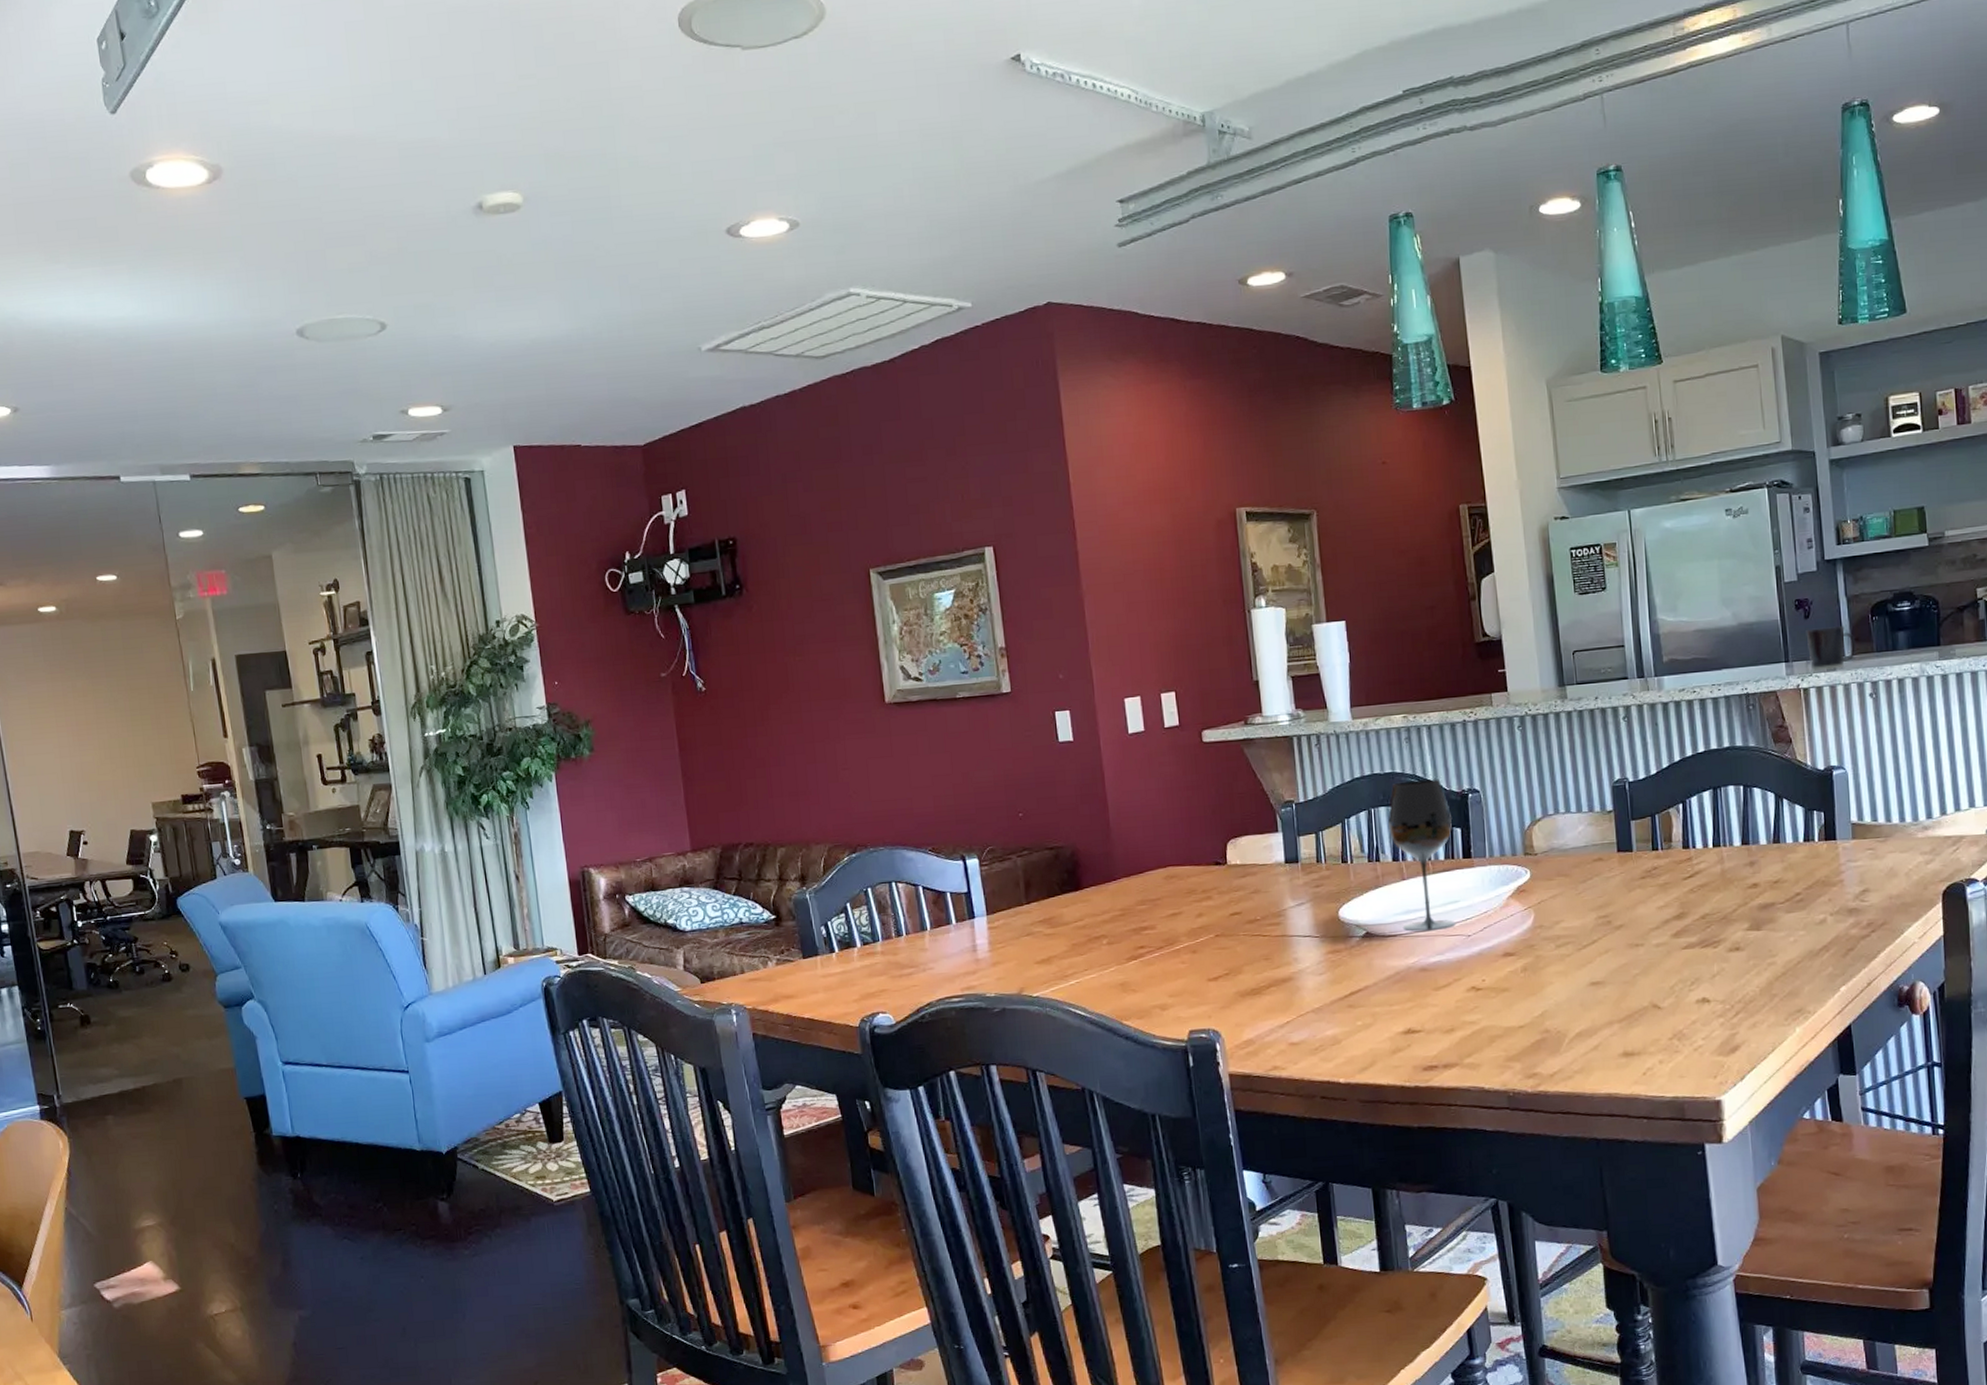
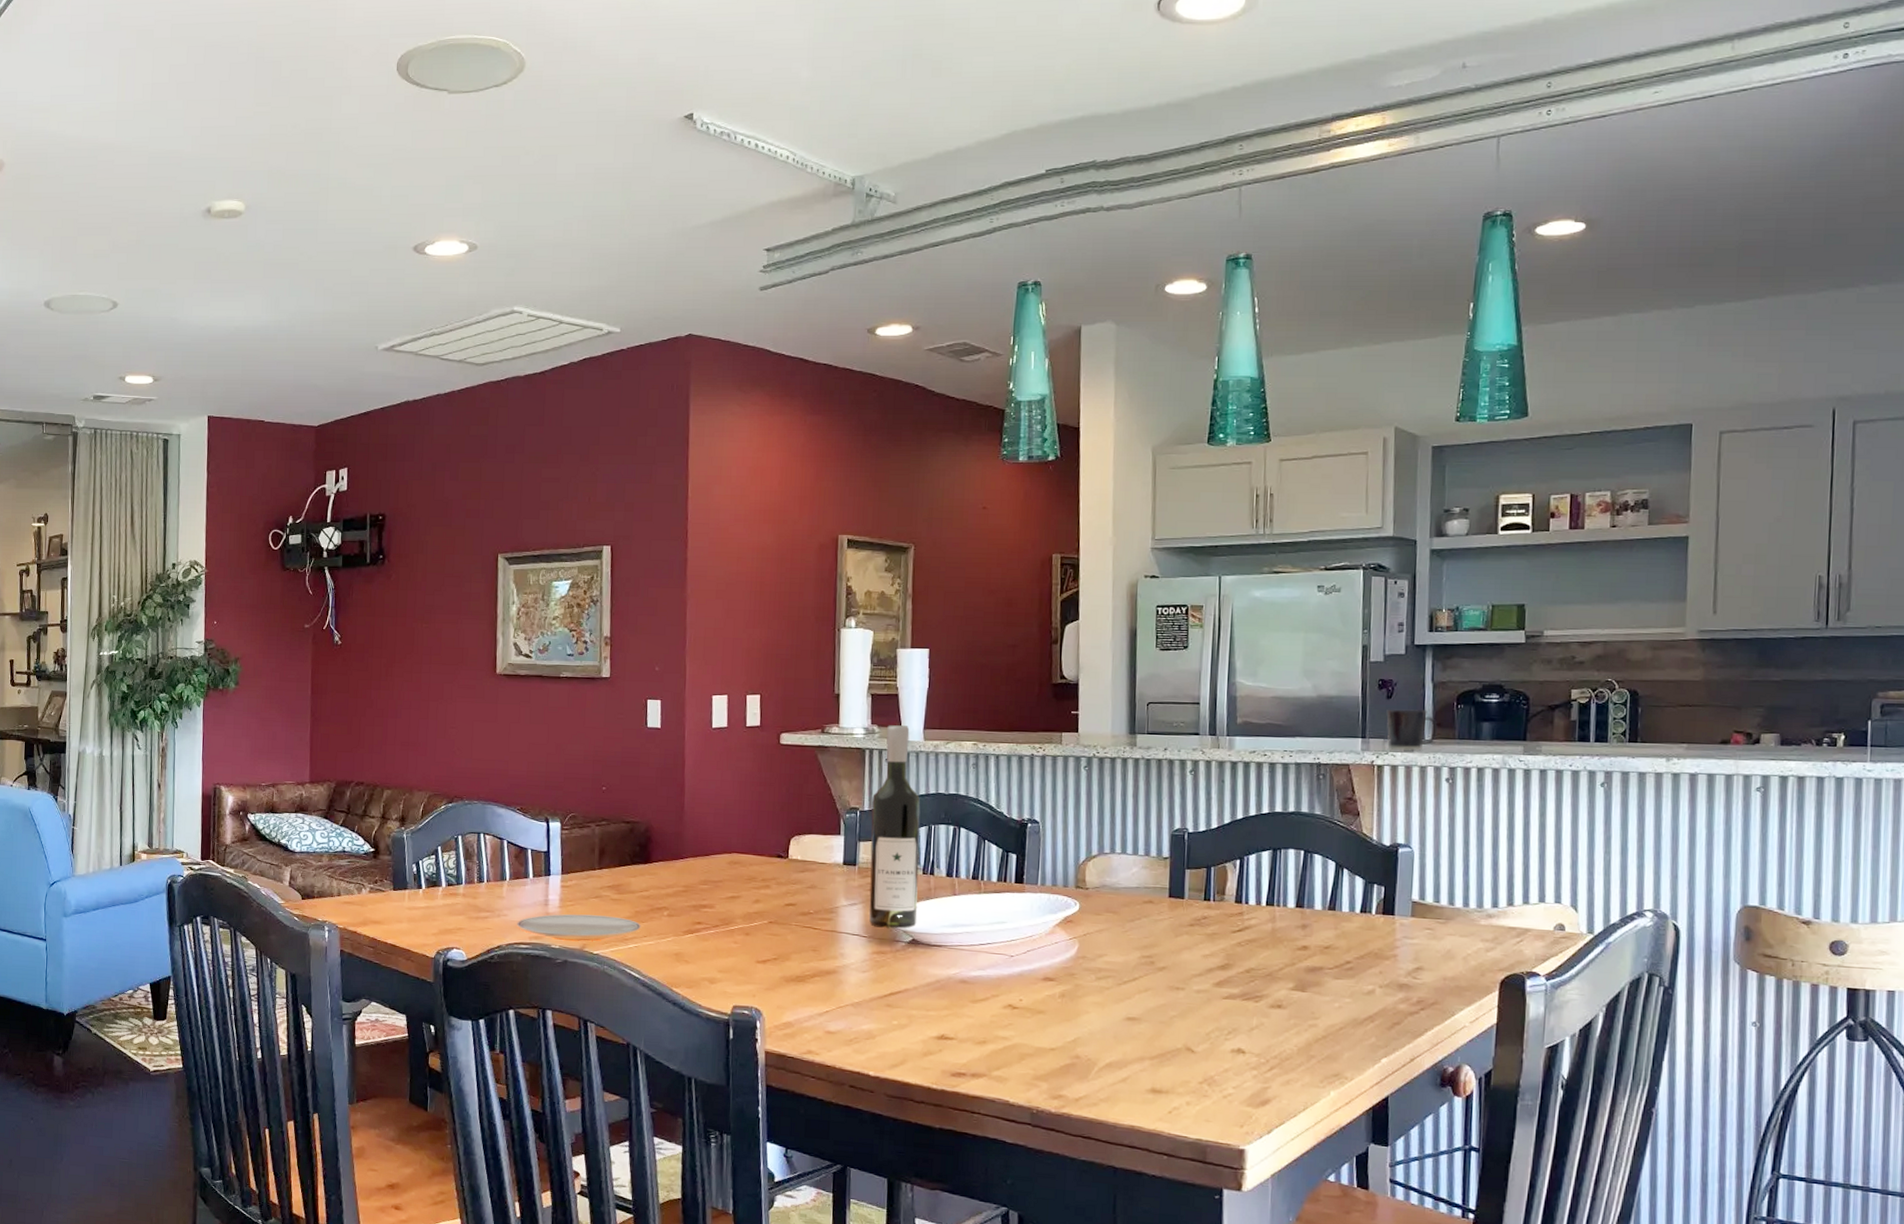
plate: none [945,953,1080,987] -> present [517,914,641,941]
bottle: none [1306,706,1369,925] -> present [868,725,921,929]
wine glass: present [1388,779,1456,933] -> none [946,803,1010,948]

